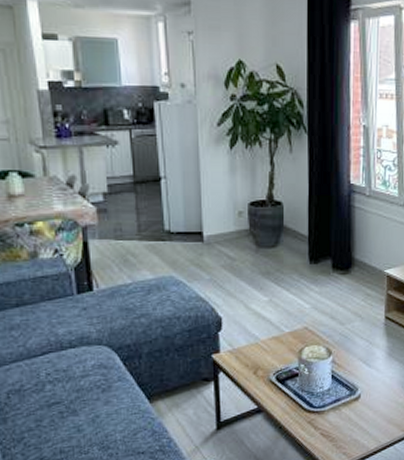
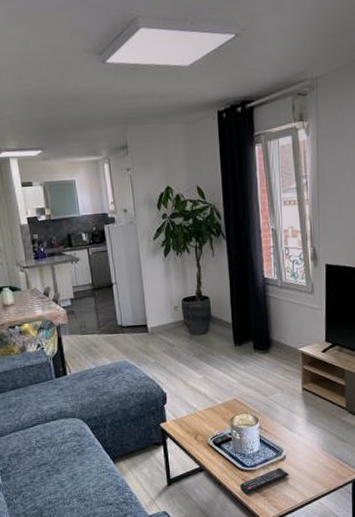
remote control: none [304,408,363,440] -> present [239,467,289,494]

